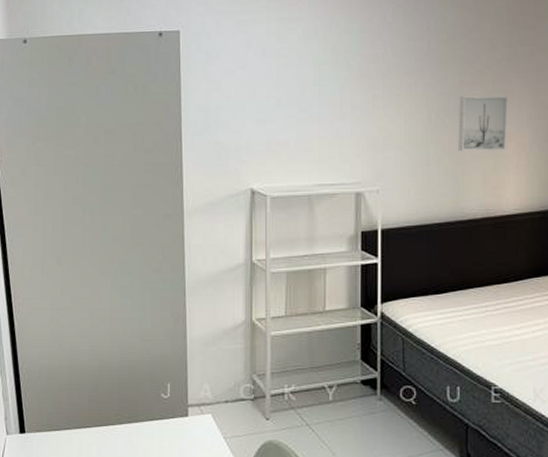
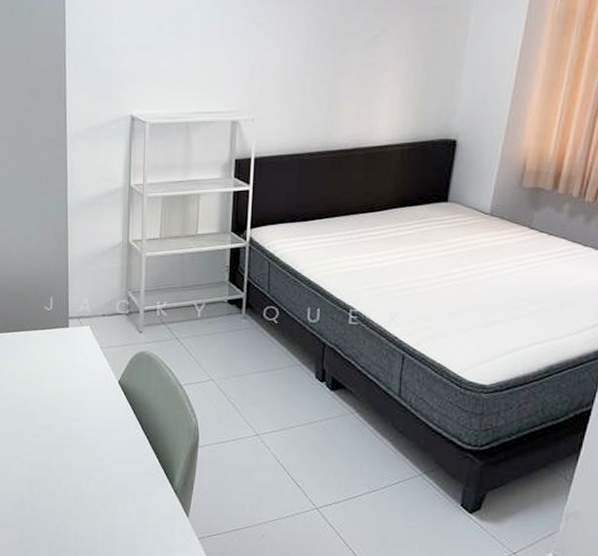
wall art: present [458,96,508,151] -> none [335,24,388,81]

